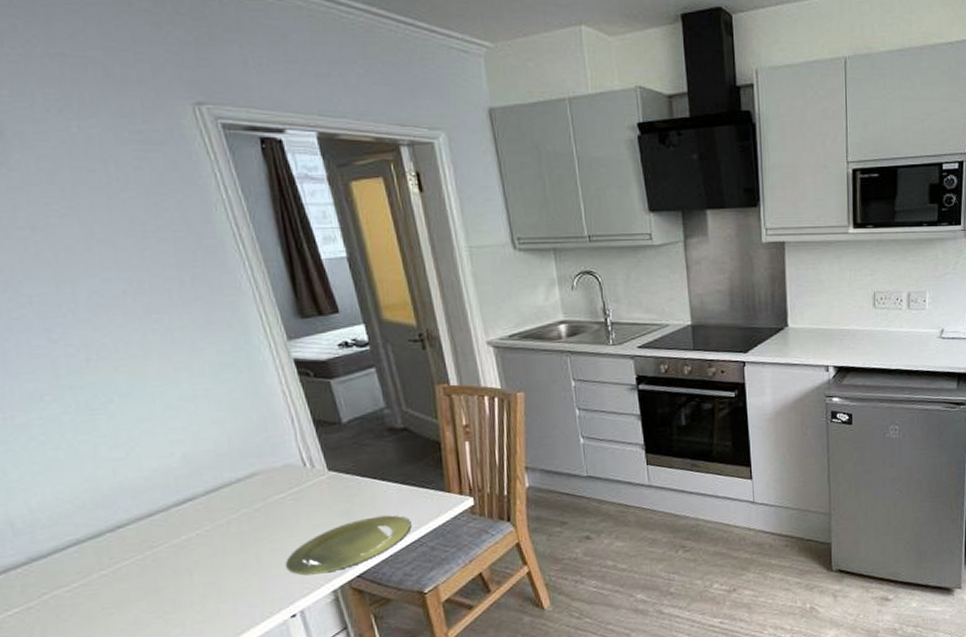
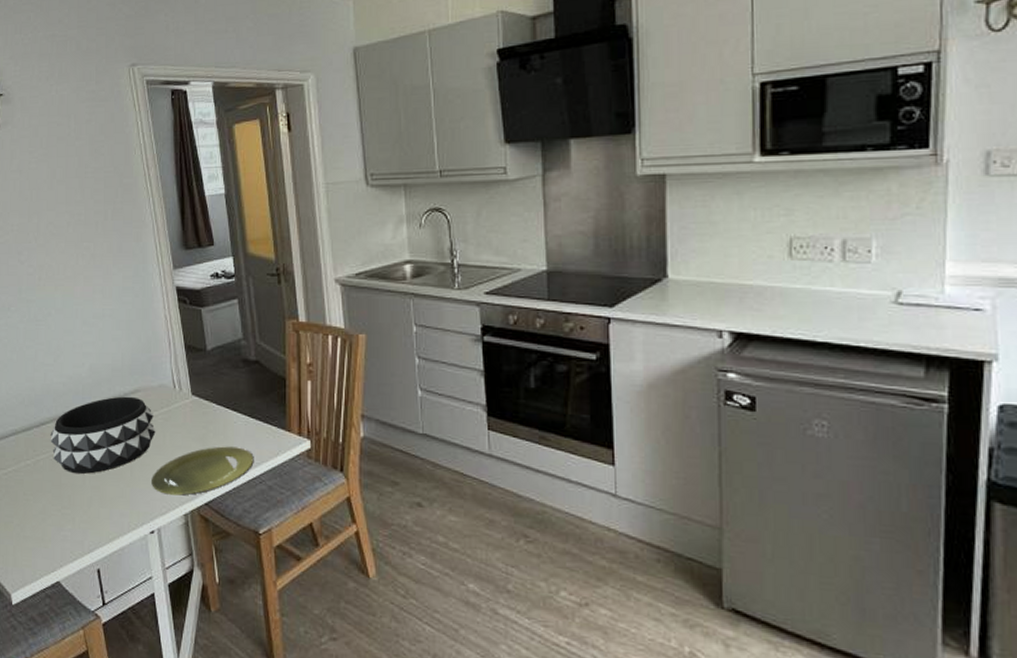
decorative bowl: none [133,481,286,575] -> present [50,396,156,474]

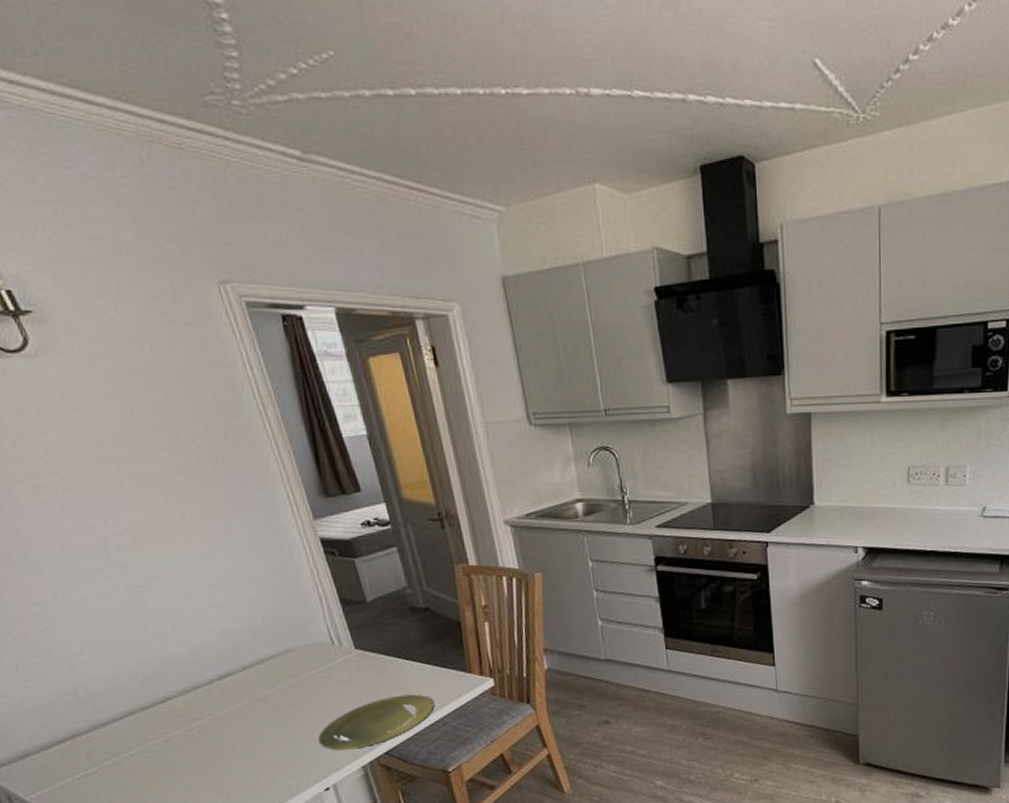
decorative bowl: present [50,396,156,474] -> none [180,657,317,745]

